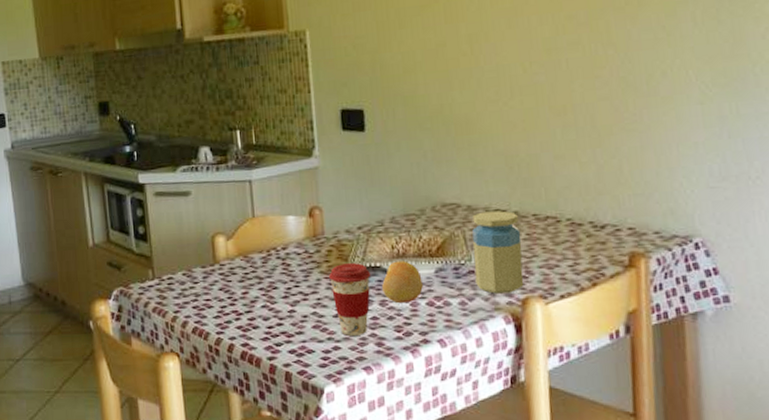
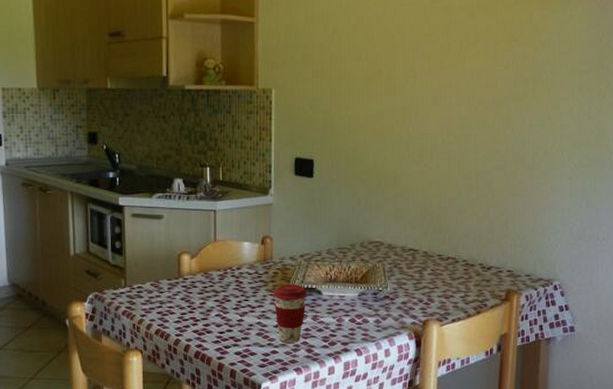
fruit: present [382,261,424,304] -> none [316,285,349,319]
jar: present [472,211,524,294] -> none [389,250,427,316]

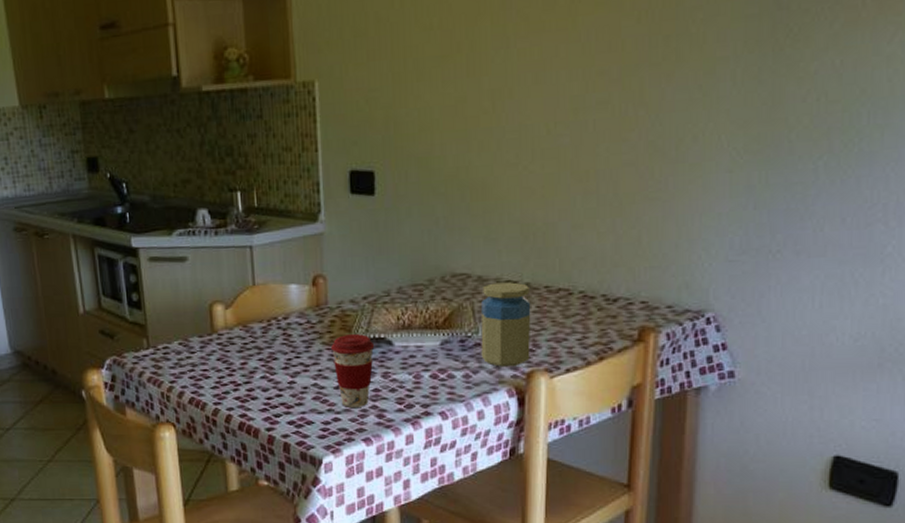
jar: none [389,250,427,316] -> present [480,282,531,367]

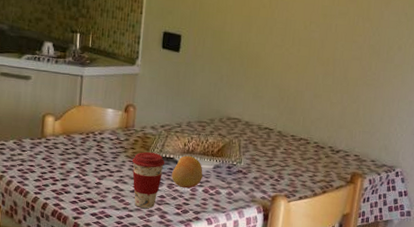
fruit: none [386,332,429,376] -> present [172,155,204,189]
jar: present [480,282,531,367] -> none [241,128,281,191]

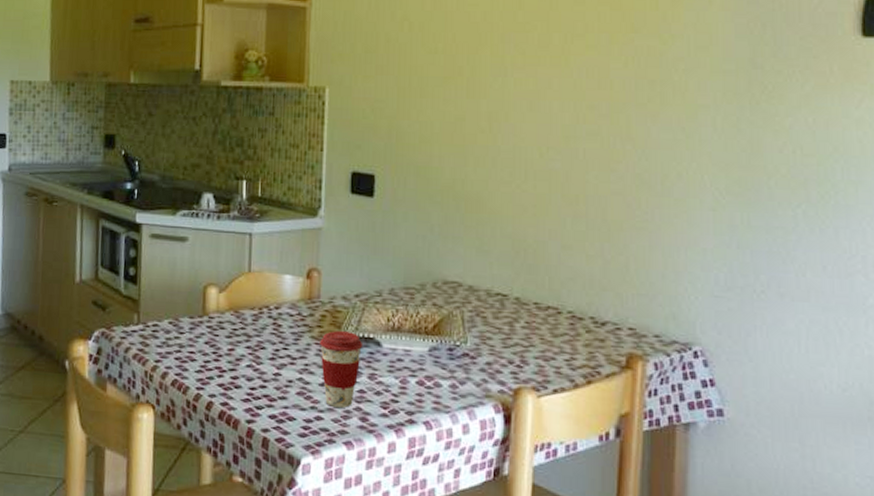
fruit: present [172,155,204,189] -> none [373,334,416,380]

